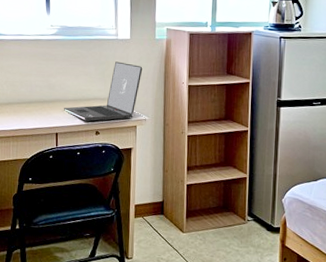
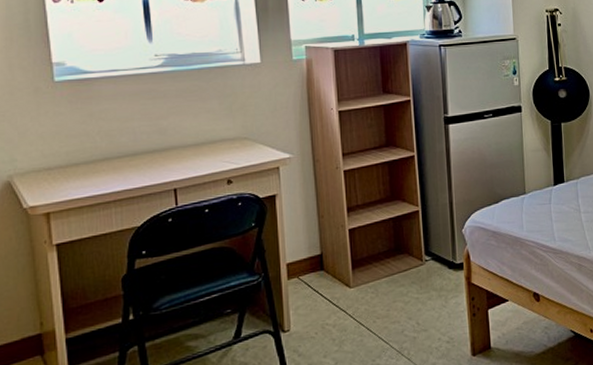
laptop: present [63,61,143,121] -> none [181,91,280,169]

